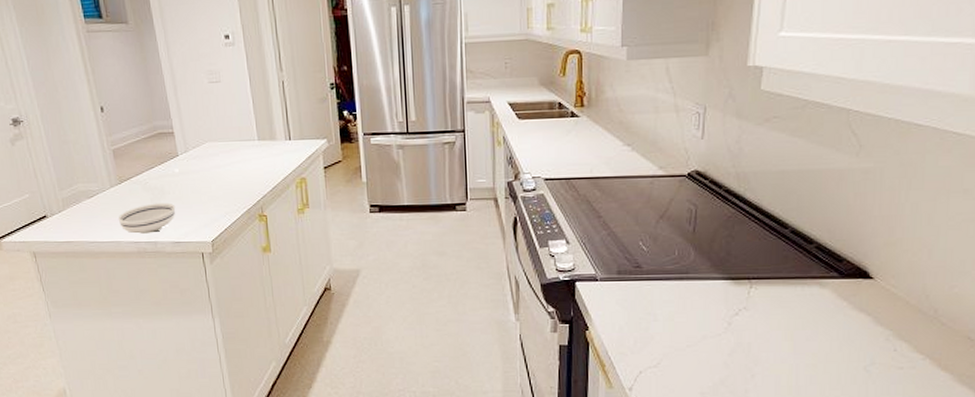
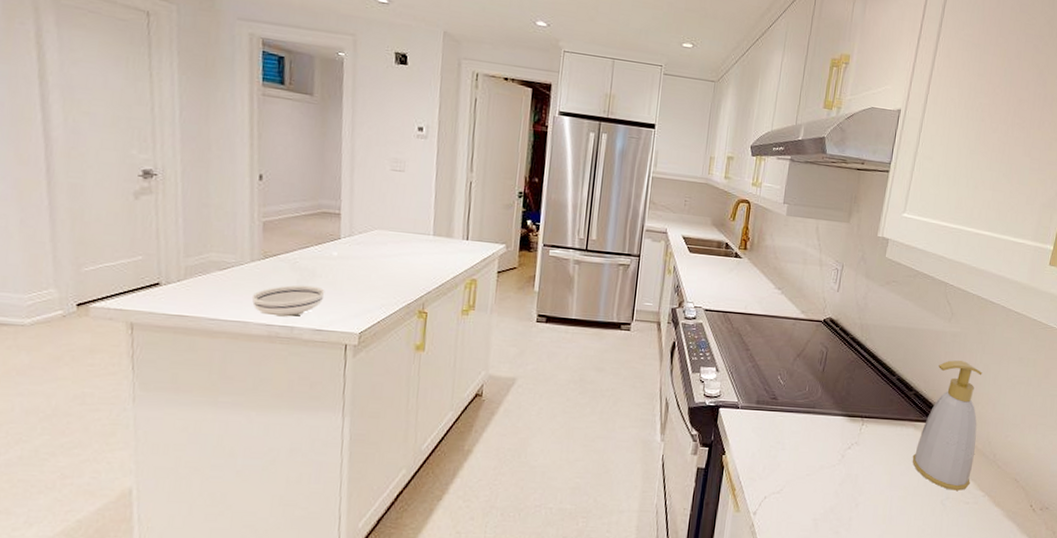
soap bottle: none [820,202,910,354] -> present [912,360,982,491]

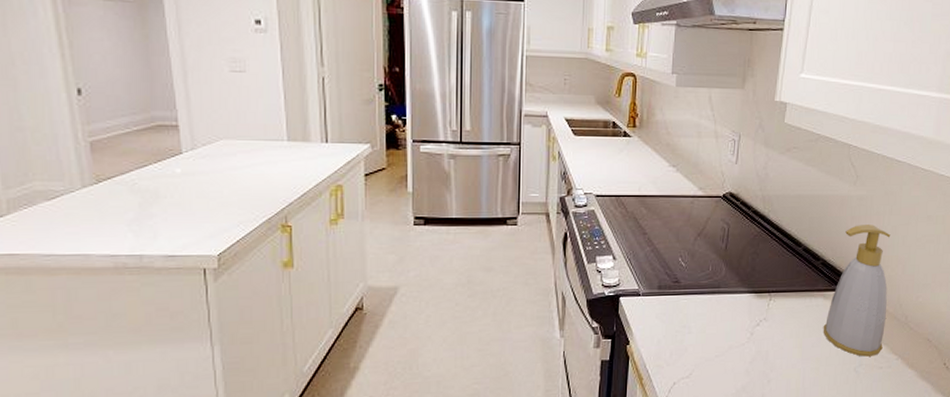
bowl: present [251,285,325,317] -> none [89,208,173,245]

